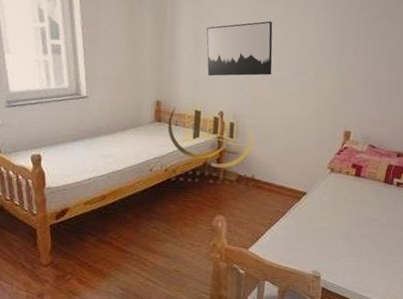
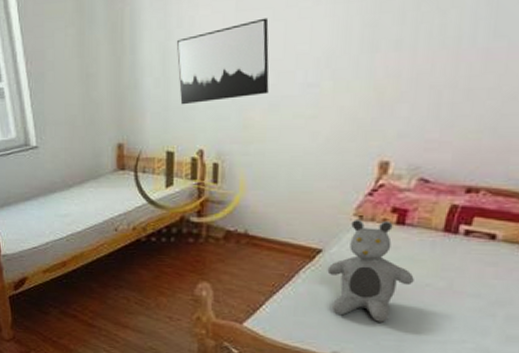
teddy bear: none [310,171,366,248] -> present [327,220,414,323]

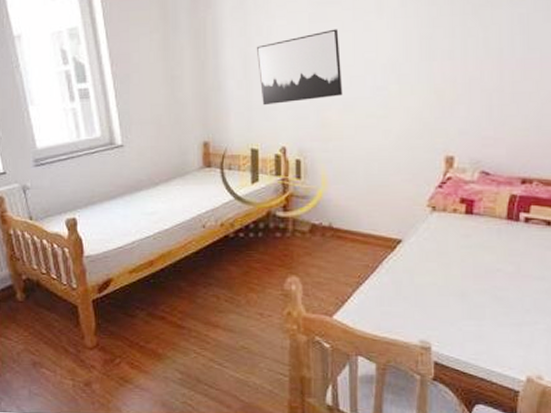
teddy bear: present [327,220,414,323] -> none [408,210,486,308]

